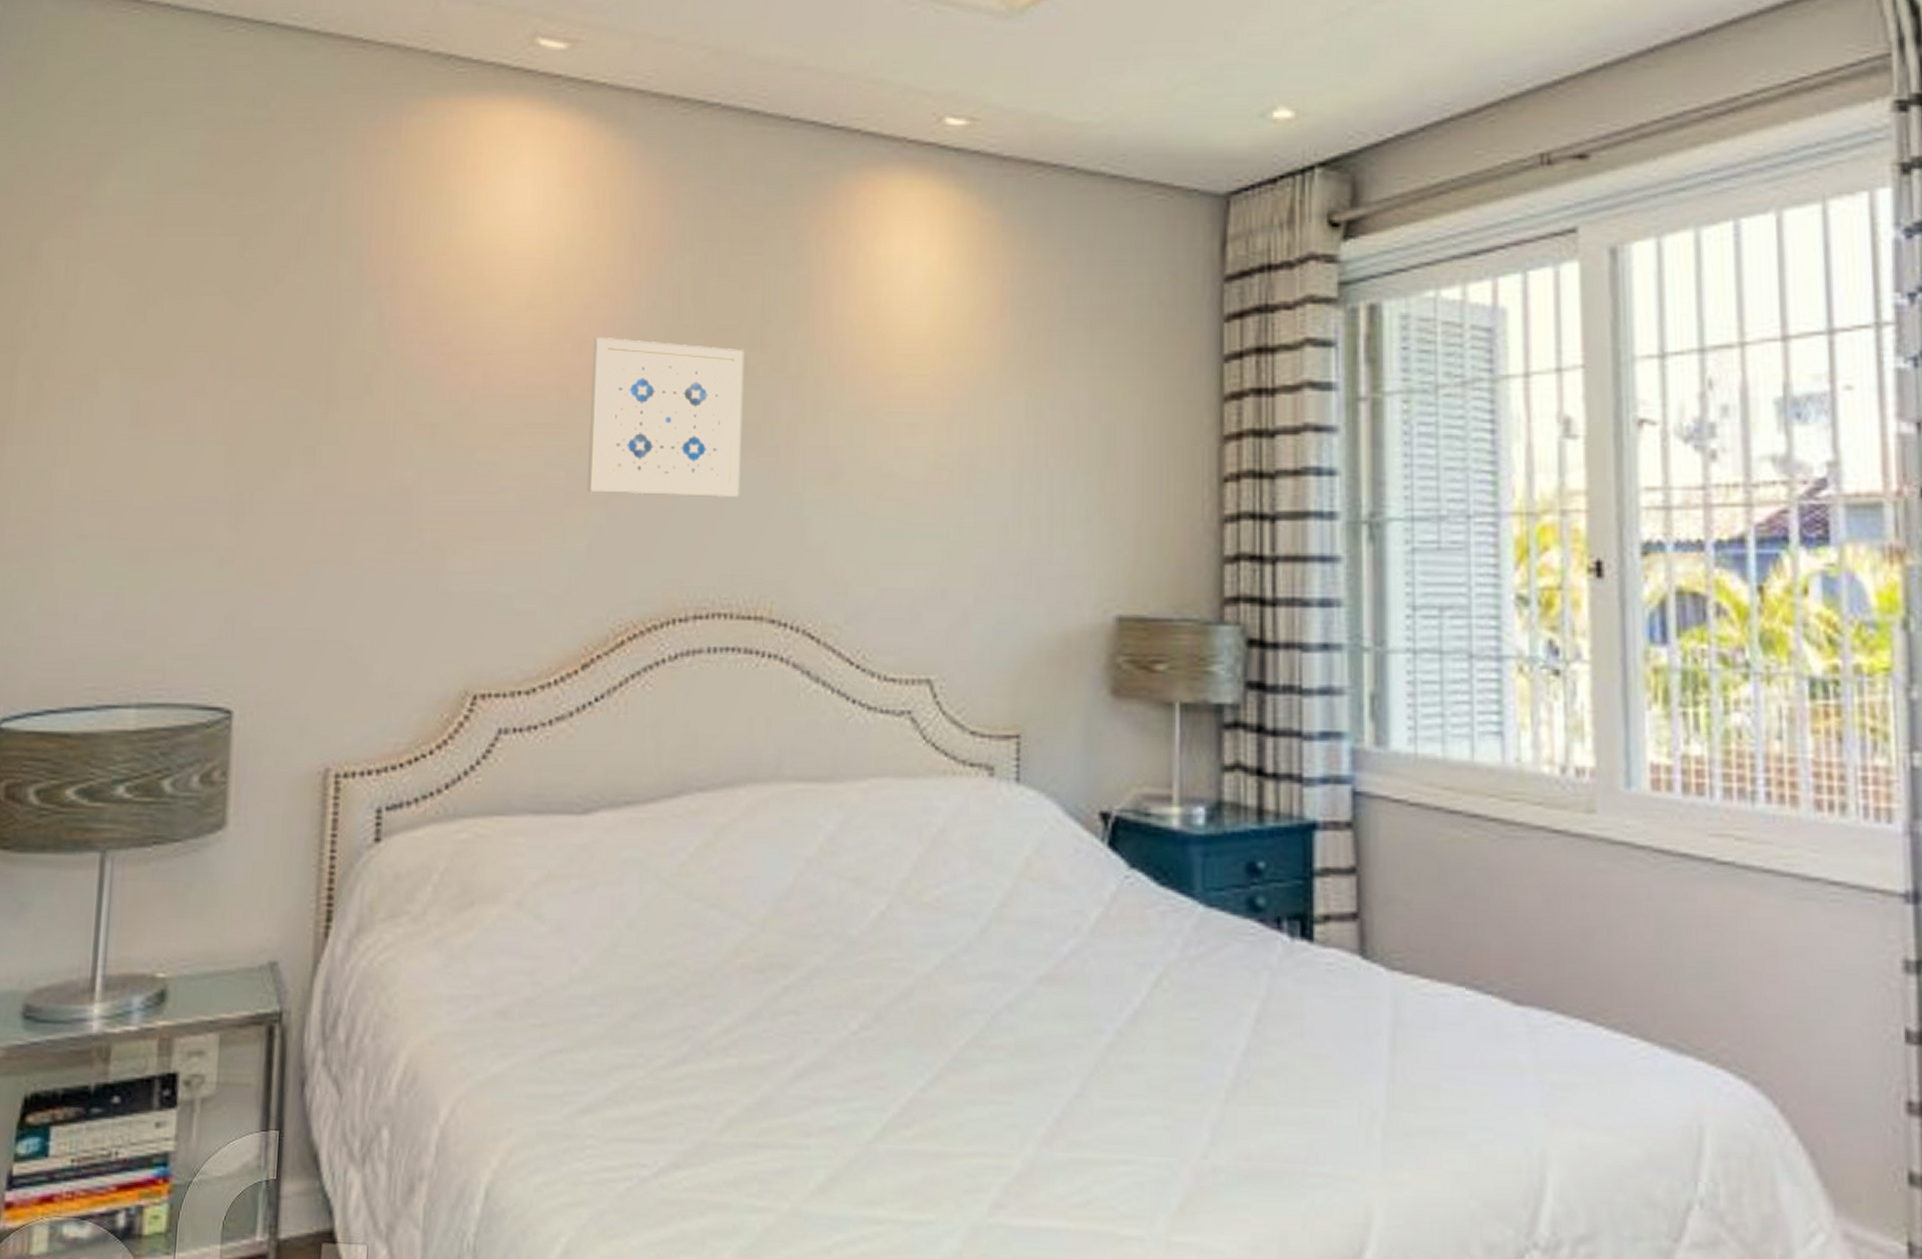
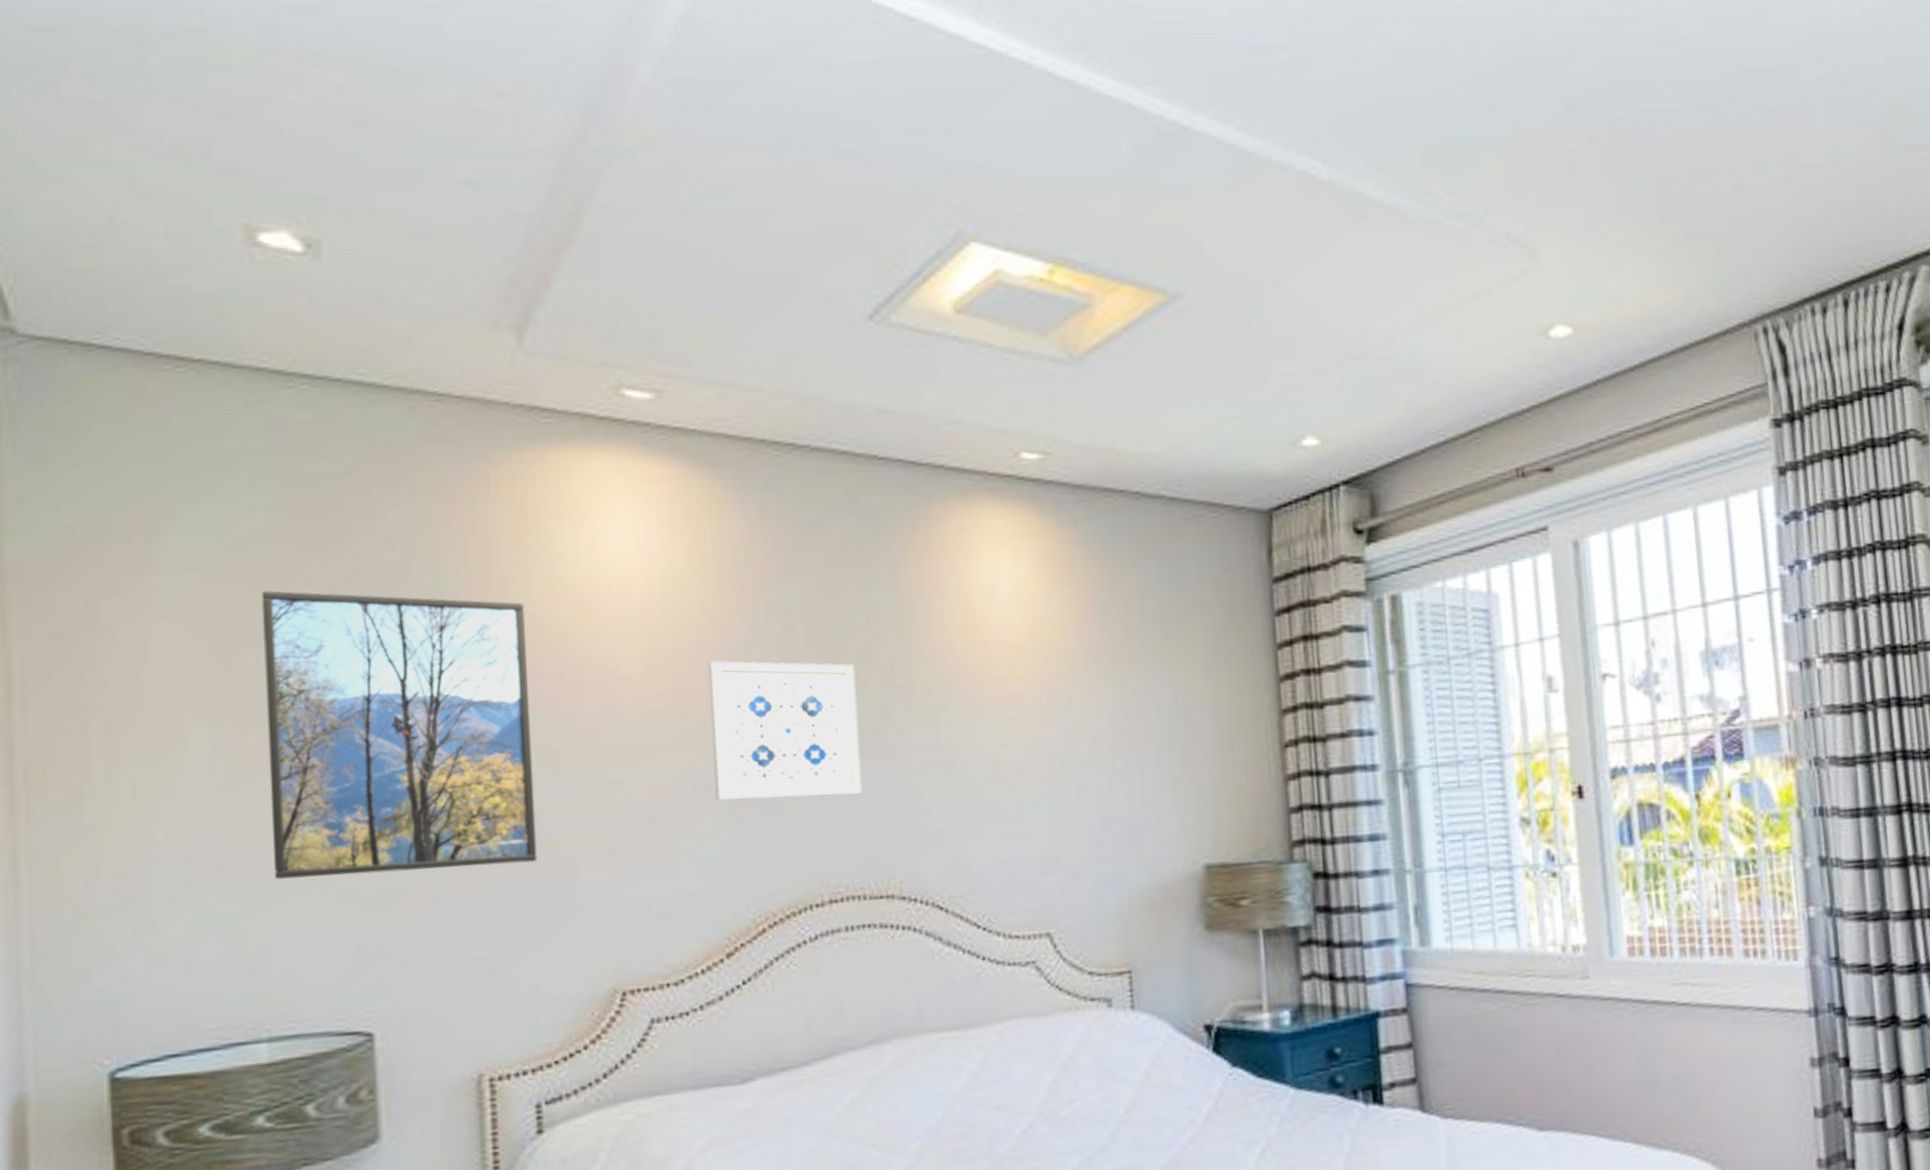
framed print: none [161,238,420,544] -> present [261,591,538,880]

